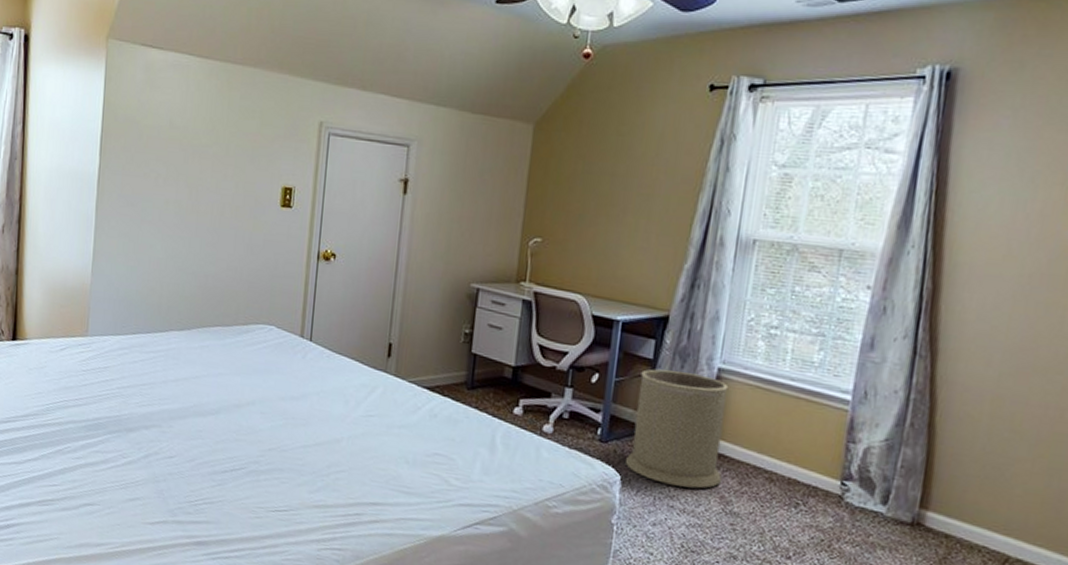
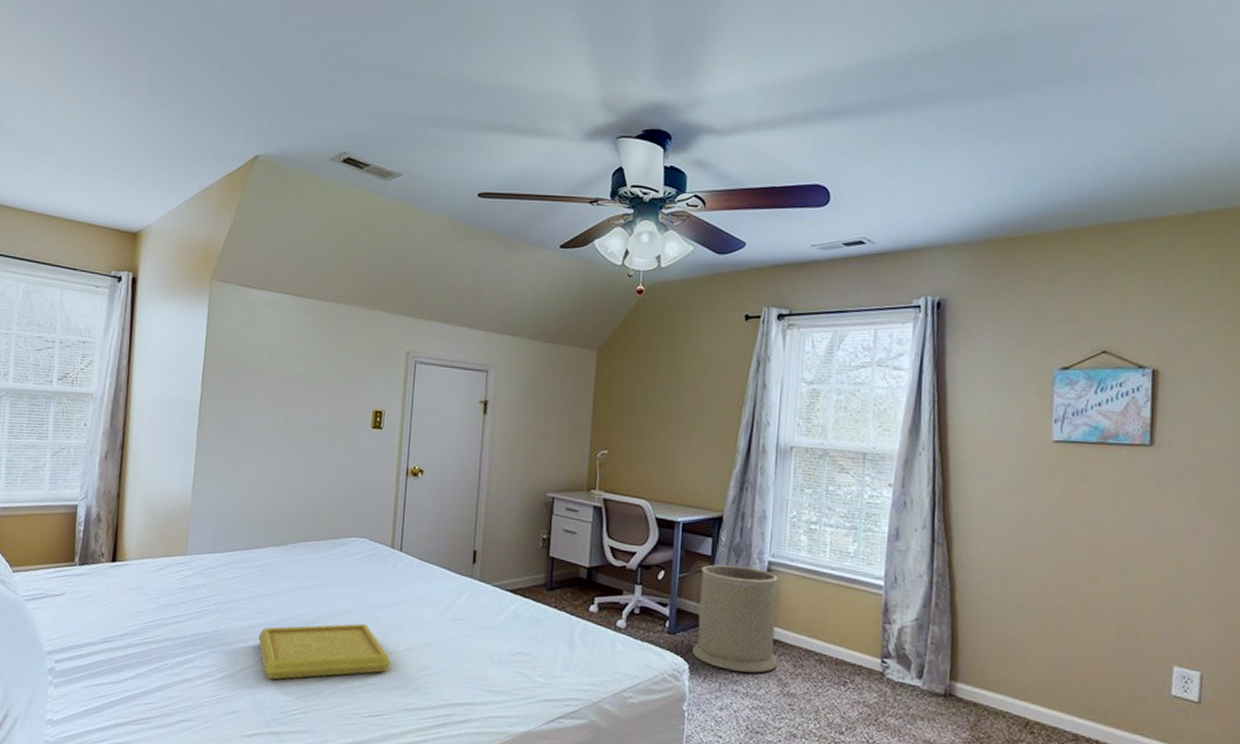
serving tray: none [161,414,300,469] -> present [258,623,392,680]

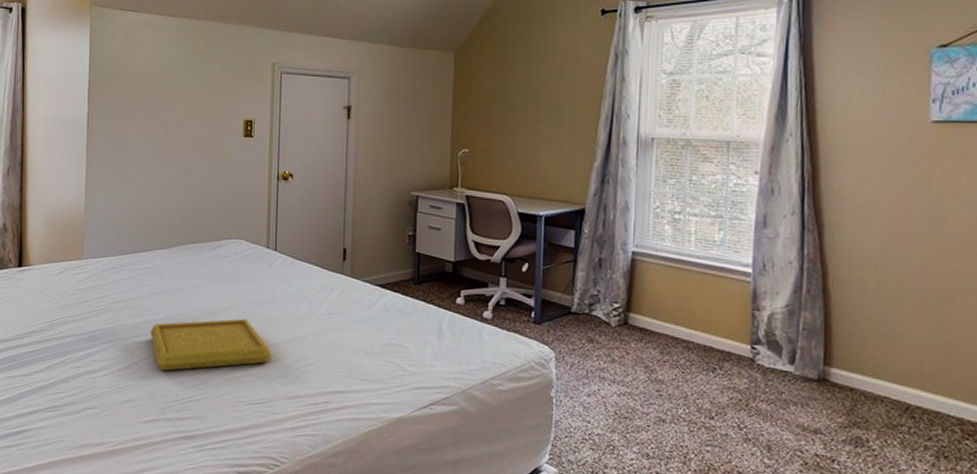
trash can: present [691,564,779,673] -> none [557,256,644,361]

